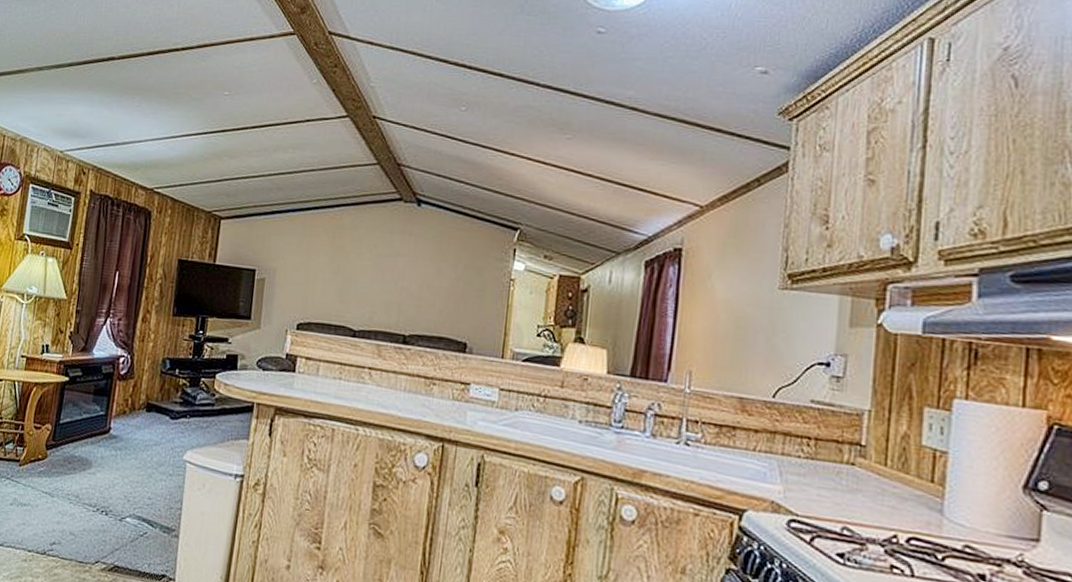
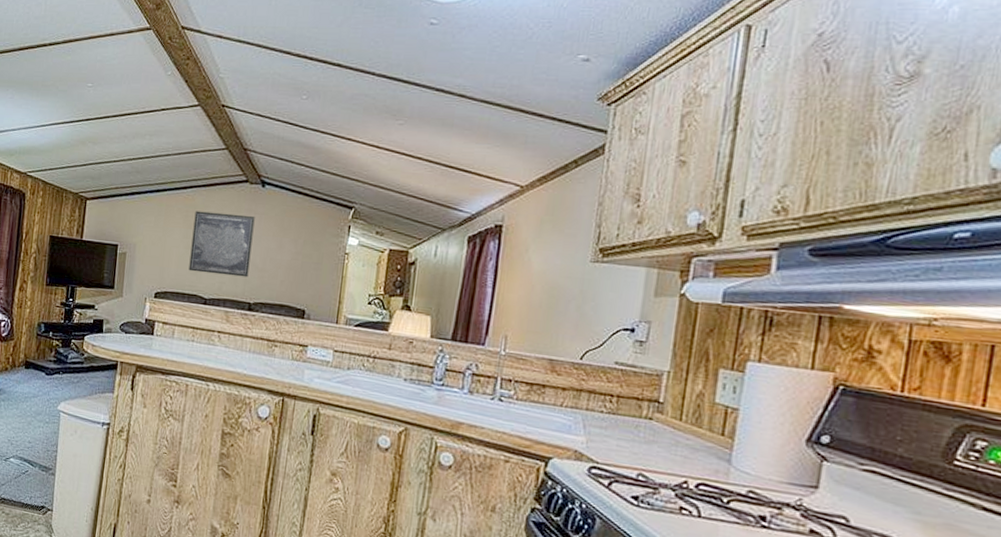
wall art: none [335,232,410,307] -> present [188,211,255,278]

